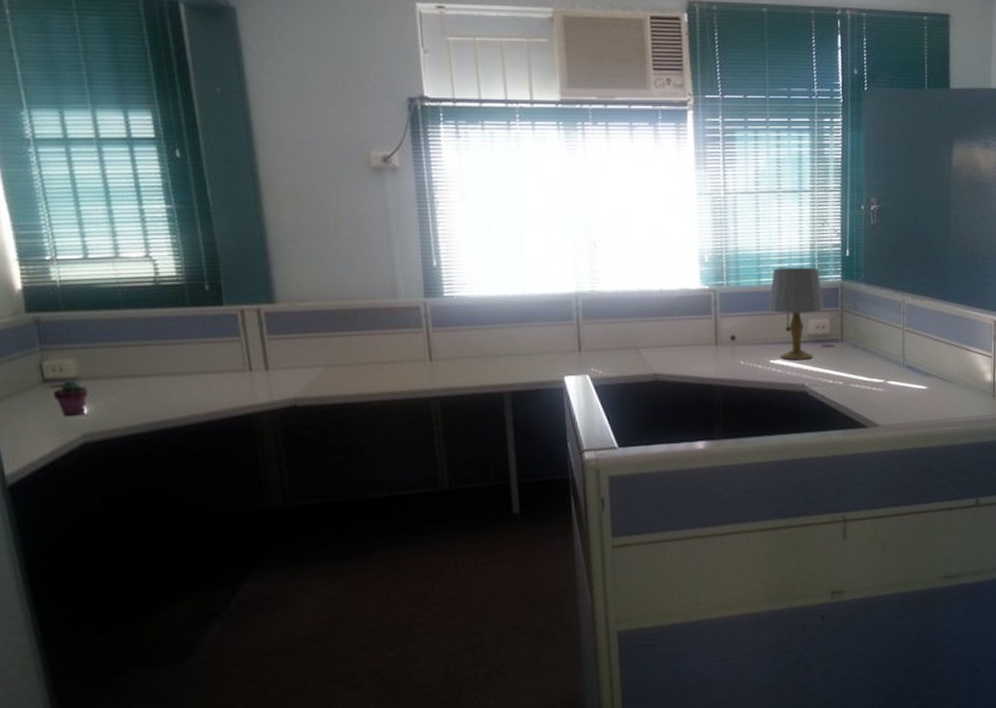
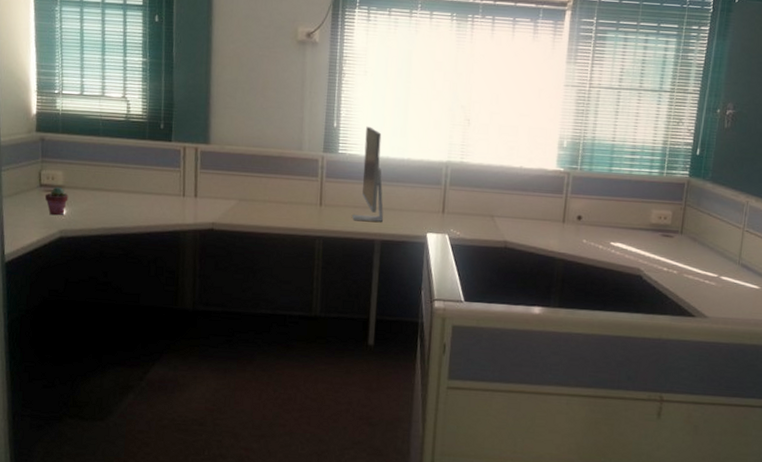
monitor: none [472,261,511,374] -> present [352,126,384,222]
table lamp: present [768,267,825,361] -> none [616,159,669,246]

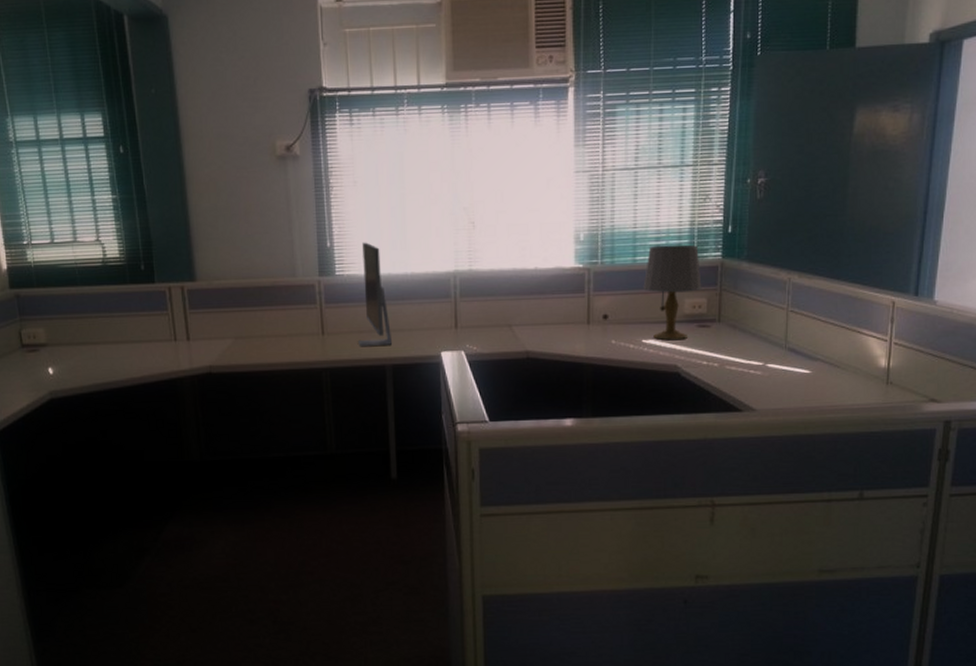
potted succulent: present [44,186,69,216] -> none [28,345,54,377]
table lamp: none [616,159,669,246] -> present [643,244,702,341]

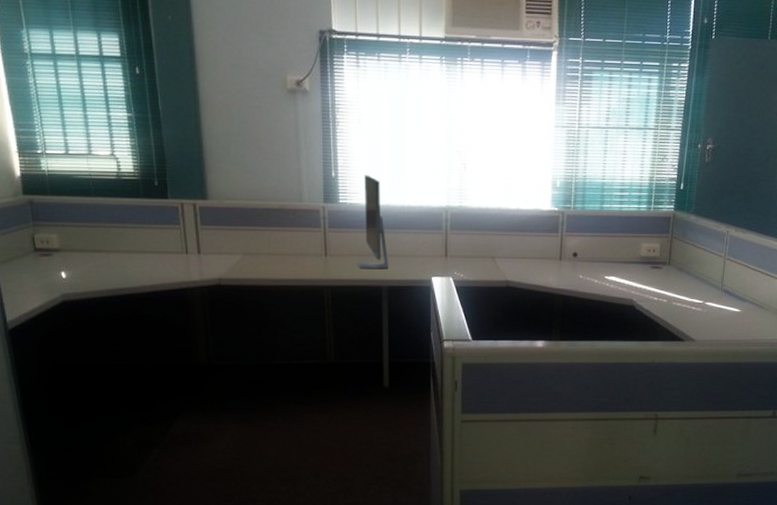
table lamp: present [643,244,702,341] -> none [608,196,657,278]

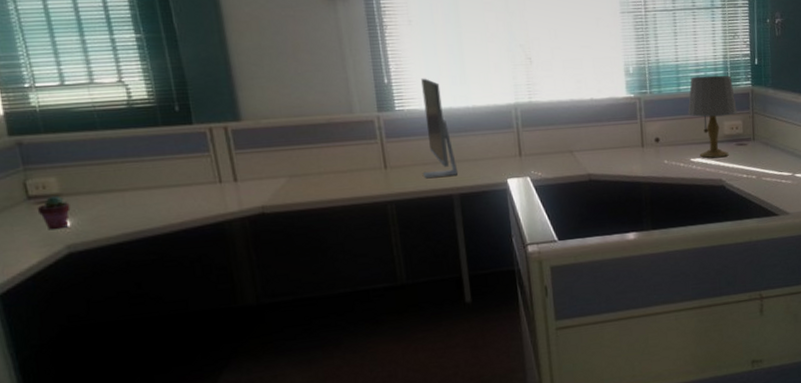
potted succulent: none [41,250,67,280] -> present [36,195,71,230]
table lamp: none [608,196,657,278] -> present [688,75,738,158]

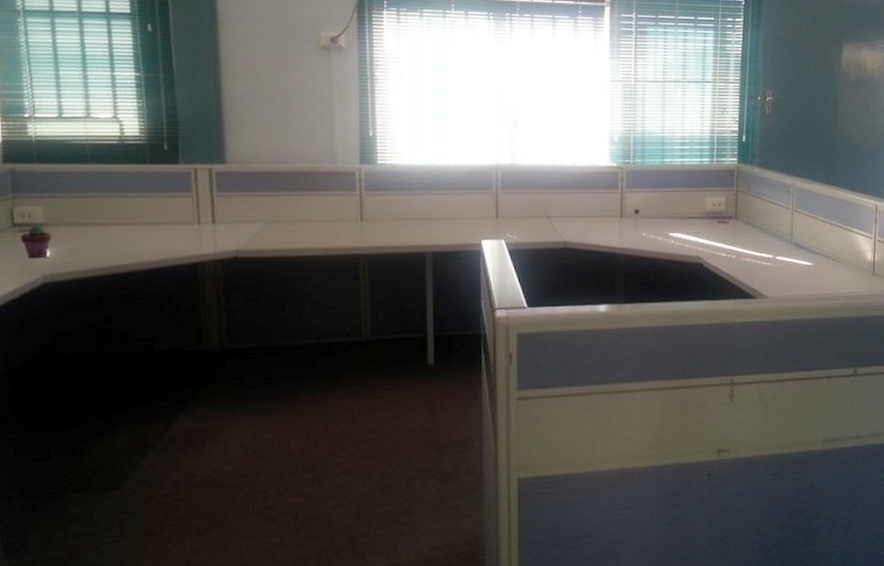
monitor: present [421,78,459,179] -> none [398,133,434,234]
table lamp: present [688,75,738,158] -> none [670,150,721,234]

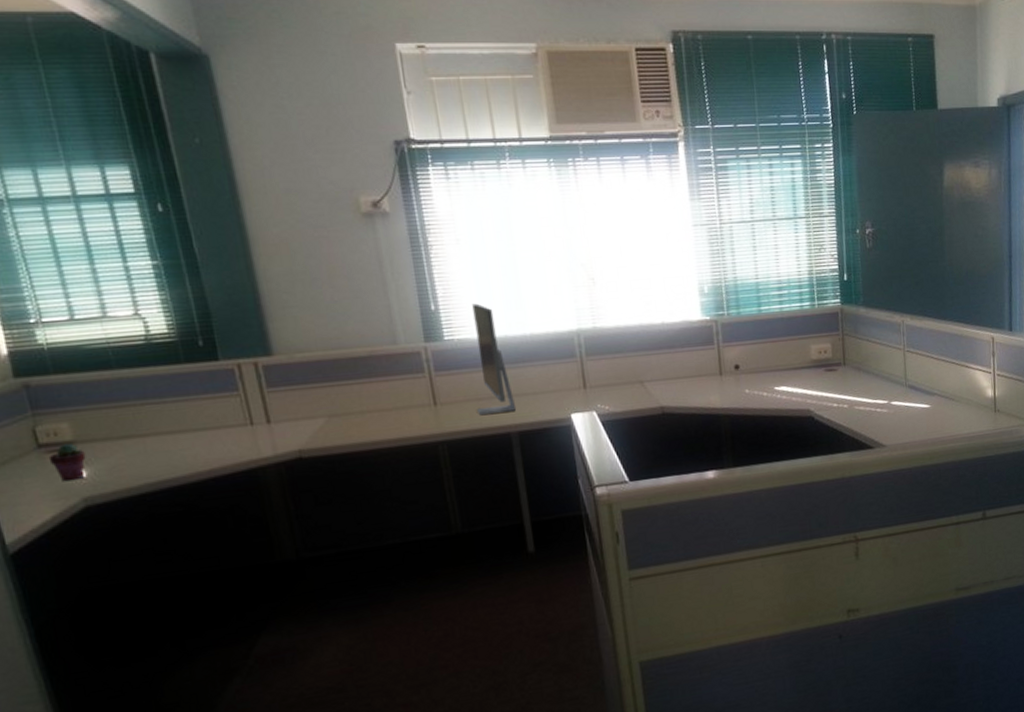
monitor: none [398,133,434,234] -> present [472,303,517,416]

